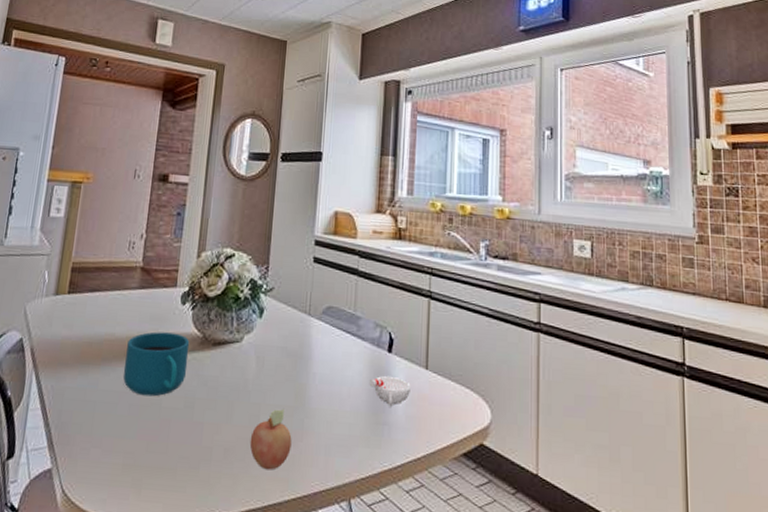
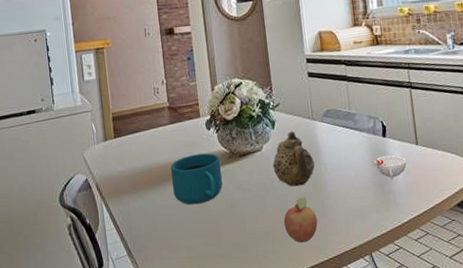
teapot: none [250,325,302,396] -> present [272,131,315,187]

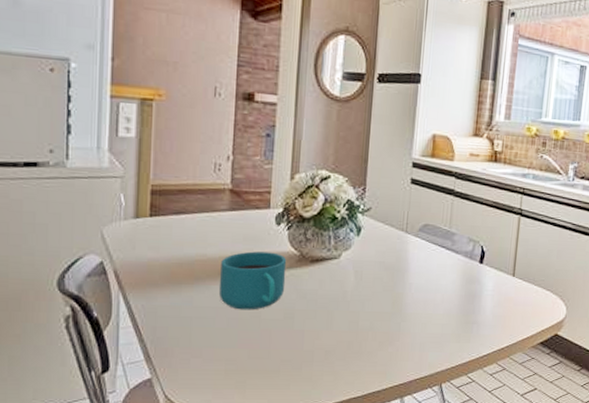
teapot: present [272,131,315,187] -> none [349,242,399,304]
fruit: present [283,196,318,243] -> none [349,315,389,366]
cup: present [371,155,407,179] -> none [461,283,499,309]

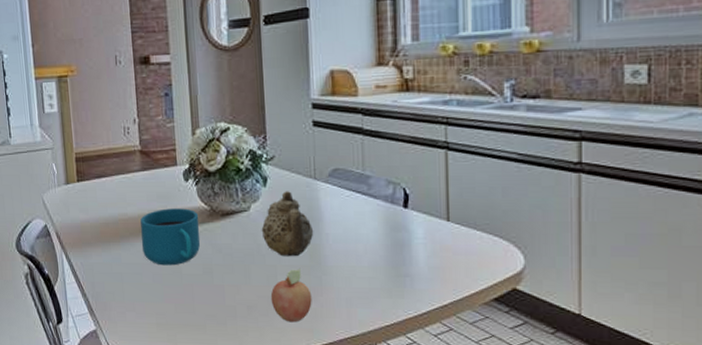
teapot: none [349,242,399,304] -> present [261,191,314,257]
fruit: none [349,315,389,366] -> present [270,269,312,323]

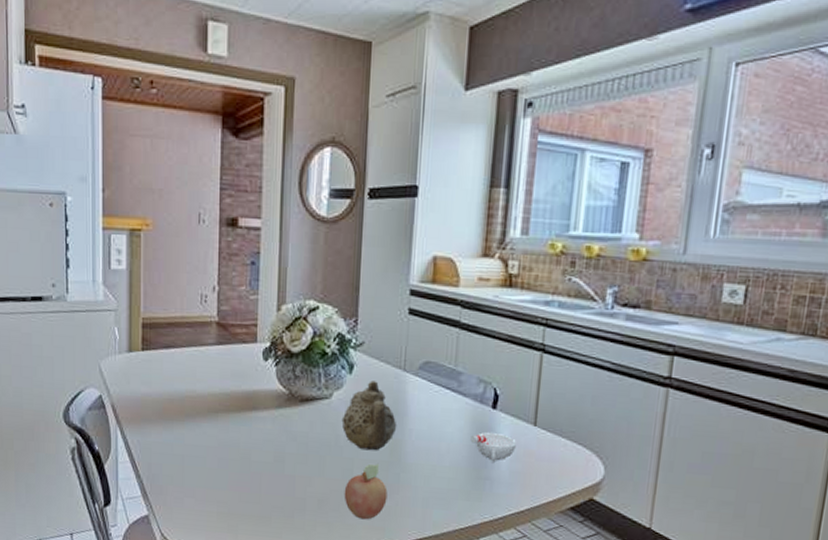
cup: present [140,208,201,266] -> none [210,388,276,451]
cup: none [386,230,432,259] -> present [470,432,516,462]

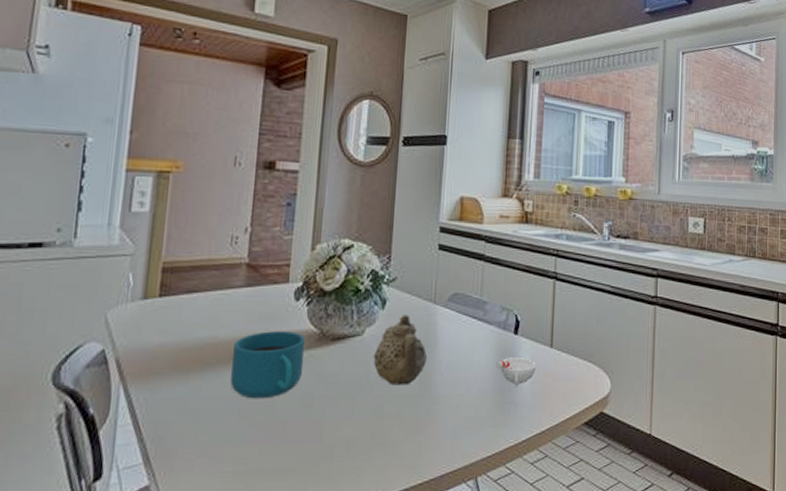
cup: none [210,388,276,451] -> present [230,331,306,399]
fruit: present [344,463,388,520] -> none [373,399,418,459]

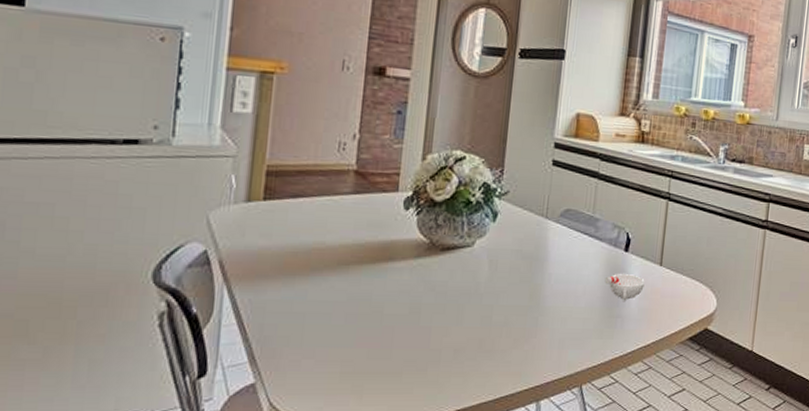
cup: present [230,331,306,399] -> none [337,238,415,305]
teapot: present [373,315,428,386] -> none [483,228,538,297]

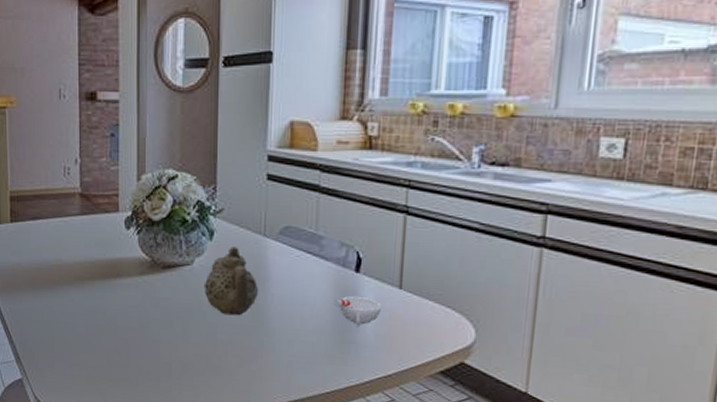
teapot: none [483,228,538,297] -> present [203,246,259,316]

